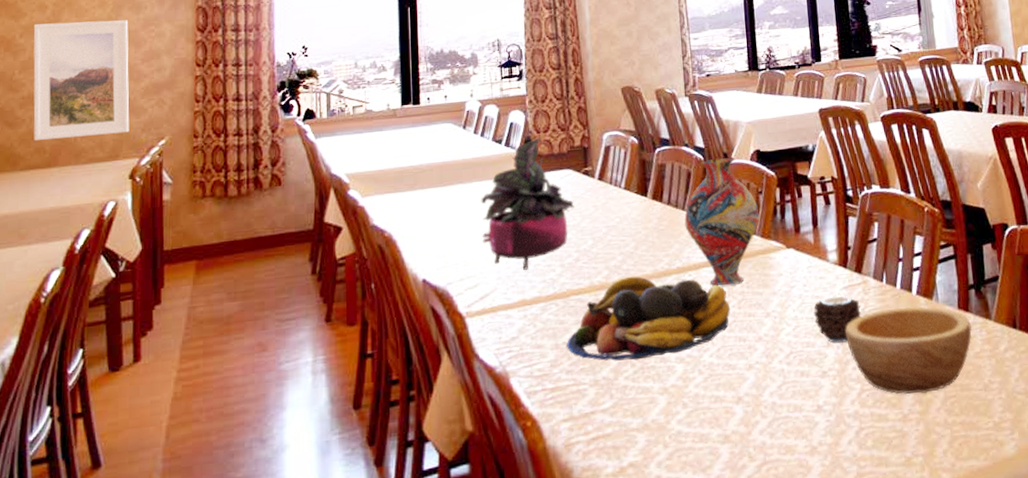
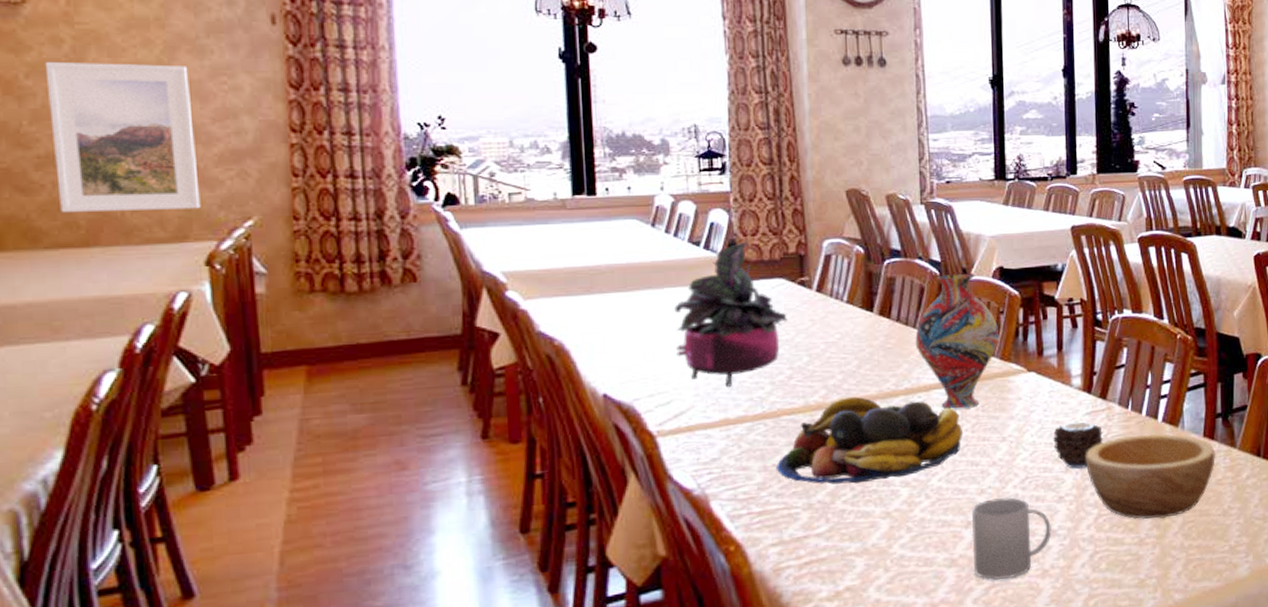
mug: none [741,372,818,457] -> present [971,497,1052,580]

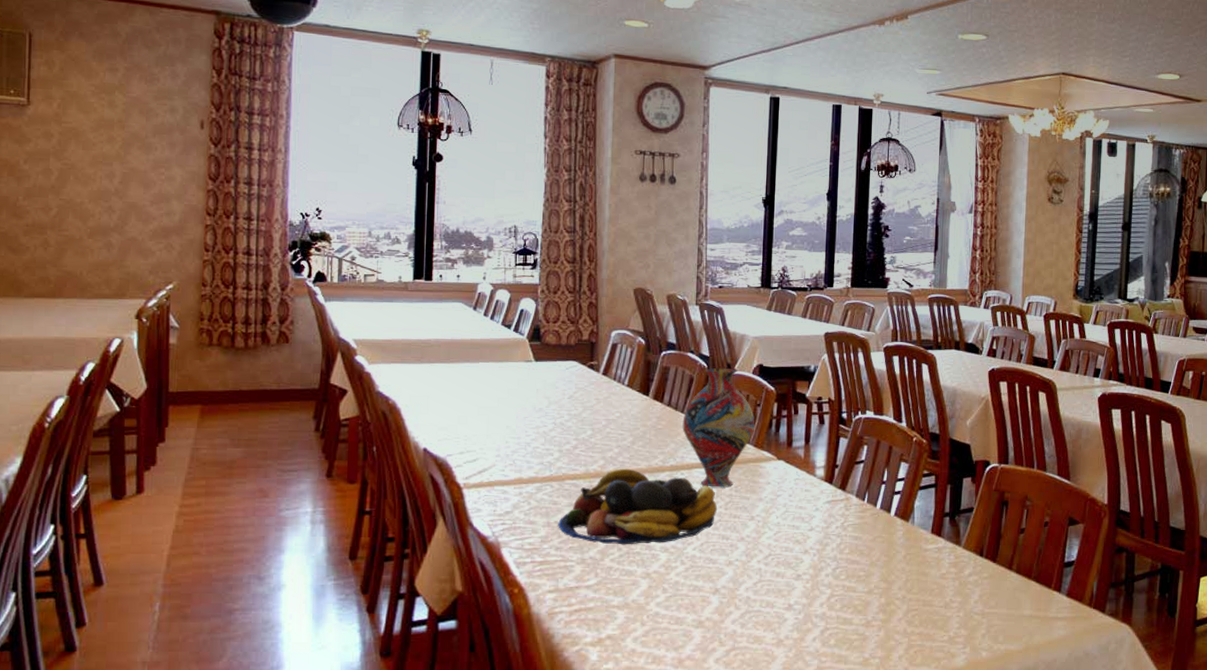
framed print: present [44,62,201,212] -> none [38,152,138,273]
potted plant: present [674,241,788,387] -> none [485,327,577,451]
mug: present [971,497,1052,580] -> none [718,570,788,643]
candle: present [1053,417,1103,469] -> none [795,504,840,551]
bowl: present [1086,434,1215,520] -> none [823,525,941,604]

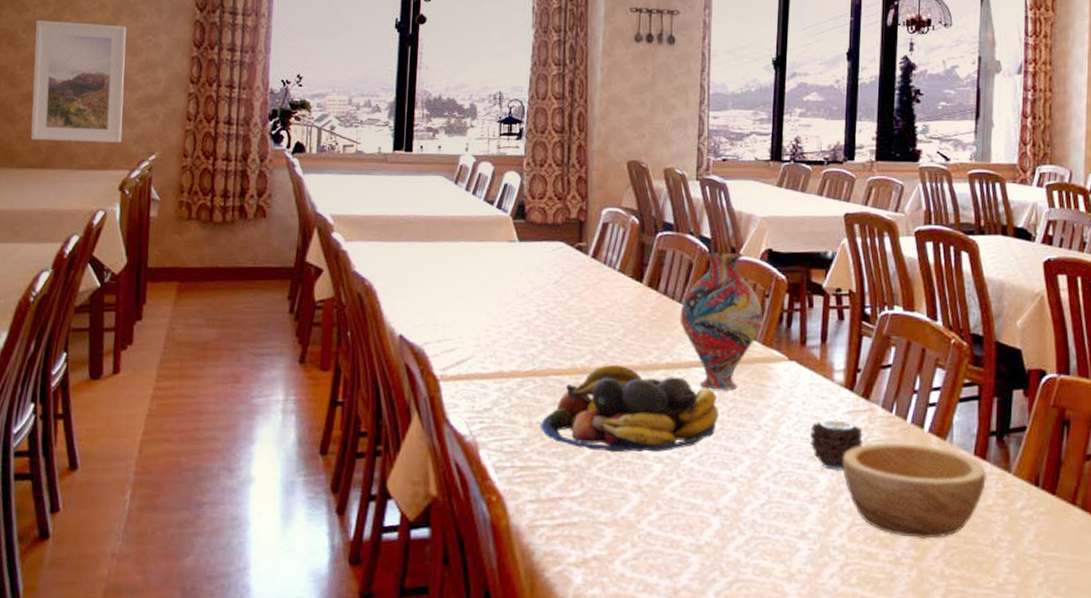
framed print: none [38,152,138,273] -> present [31,21,127,143]
candle: none [795,504,840,551] -> present [810,414,863,470]
bowl: none [823,525,941,604] -> present [843,442,986,539]

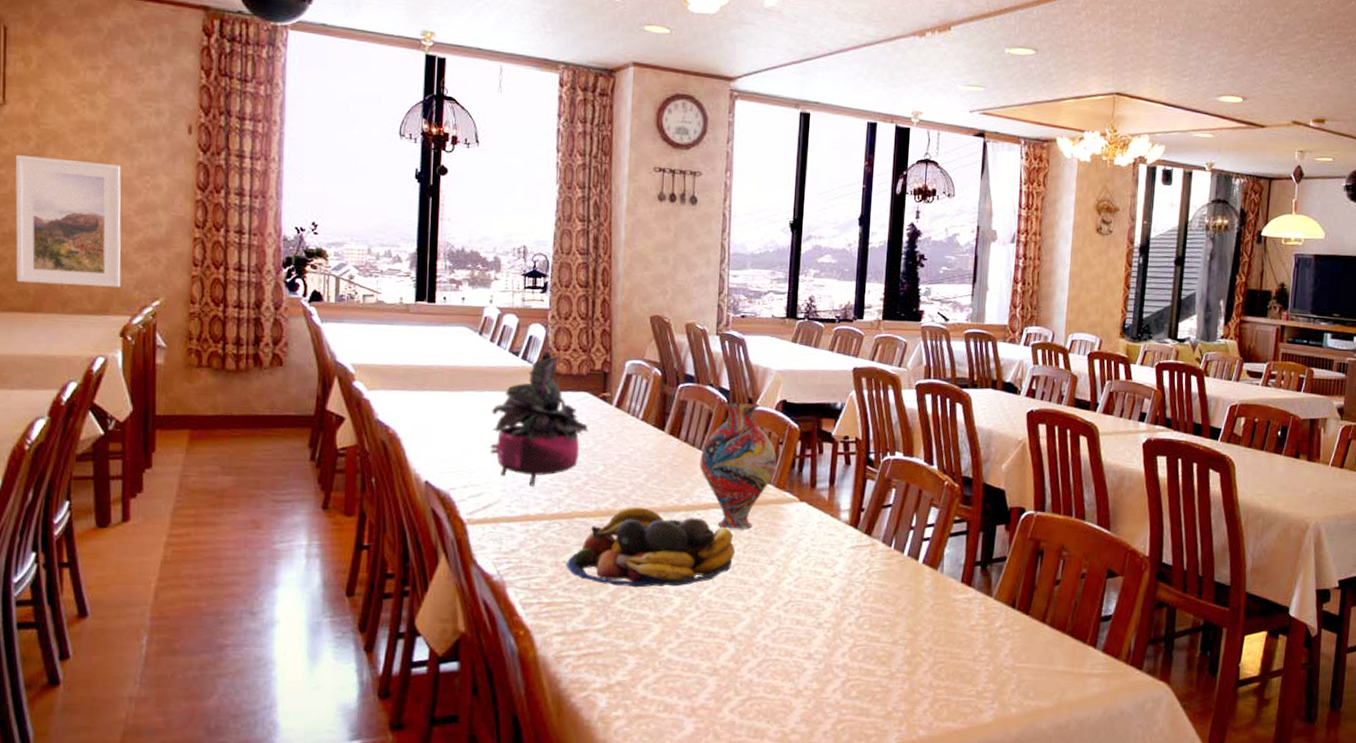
potted plant: none [464,203,564,341] -> present [490,355,588,486]
candle: present [810,414,863,470] -> none [817,549,865,599]
bowl: present [843,442,986,539] -> none [846,573,971,656]

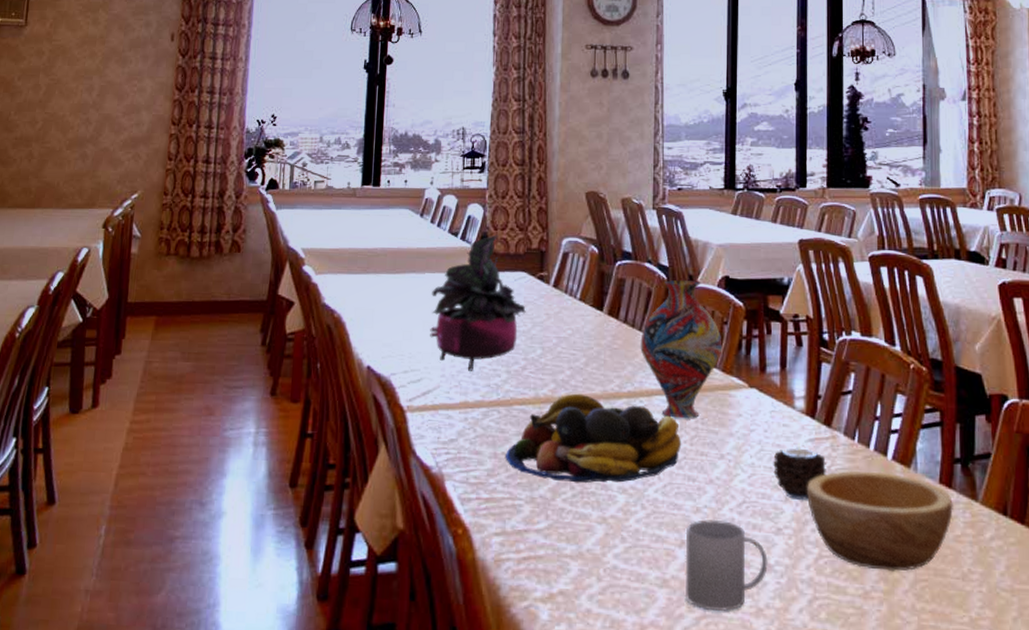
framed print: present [15,155,121,287] -> none [22,69,114,183]
mug: none [733,616,808,693] -> present [685,519,768,611]
candle: none [817,549,865,599] -> present [773,442,826,500]
bowl: none [846,573,971,656] -> present [807,470,953,571]

